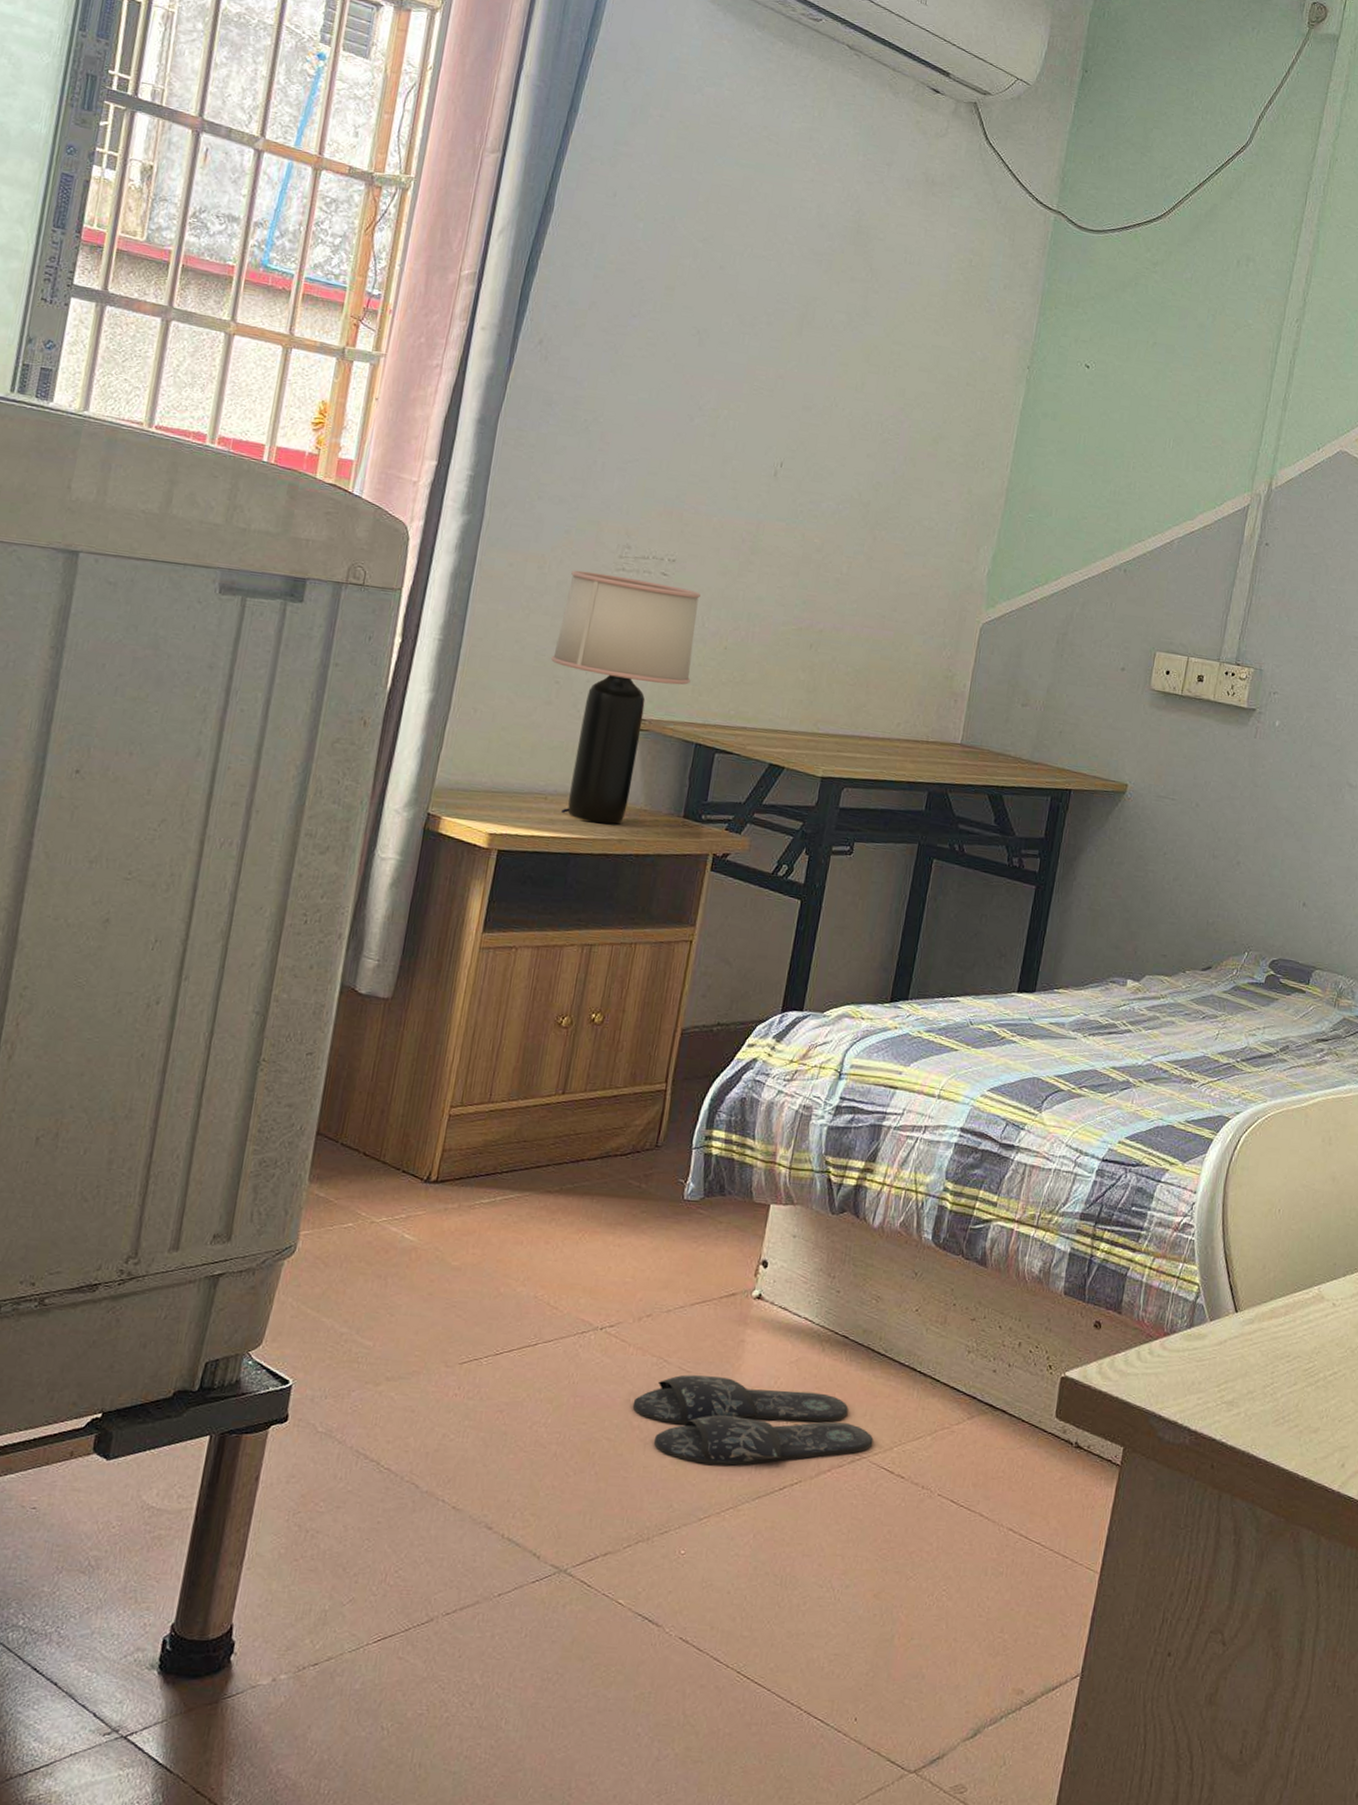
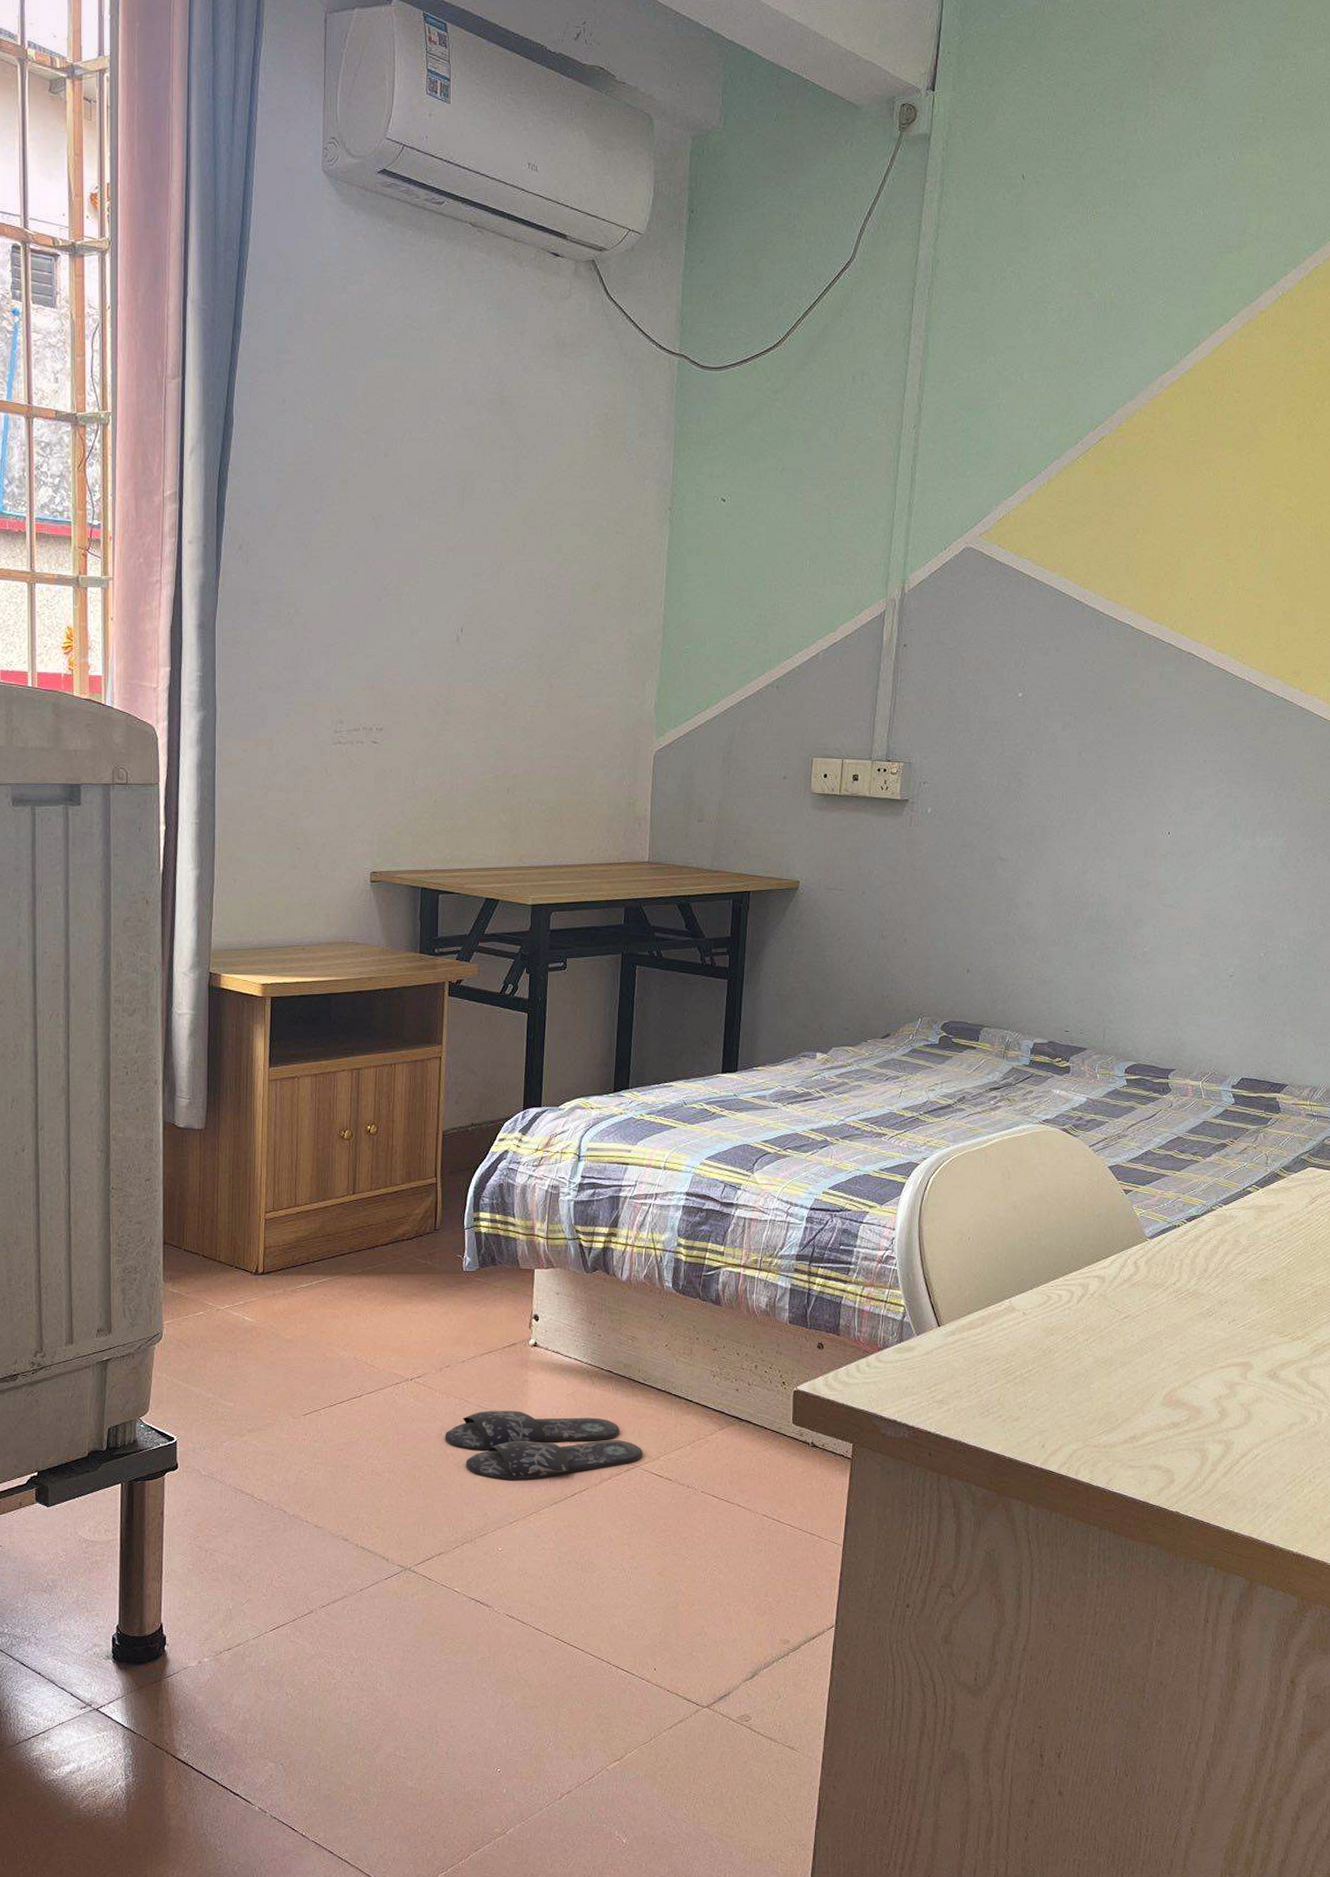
table lamp: present [550,570,701,824] -> none [290,748,410,965]

